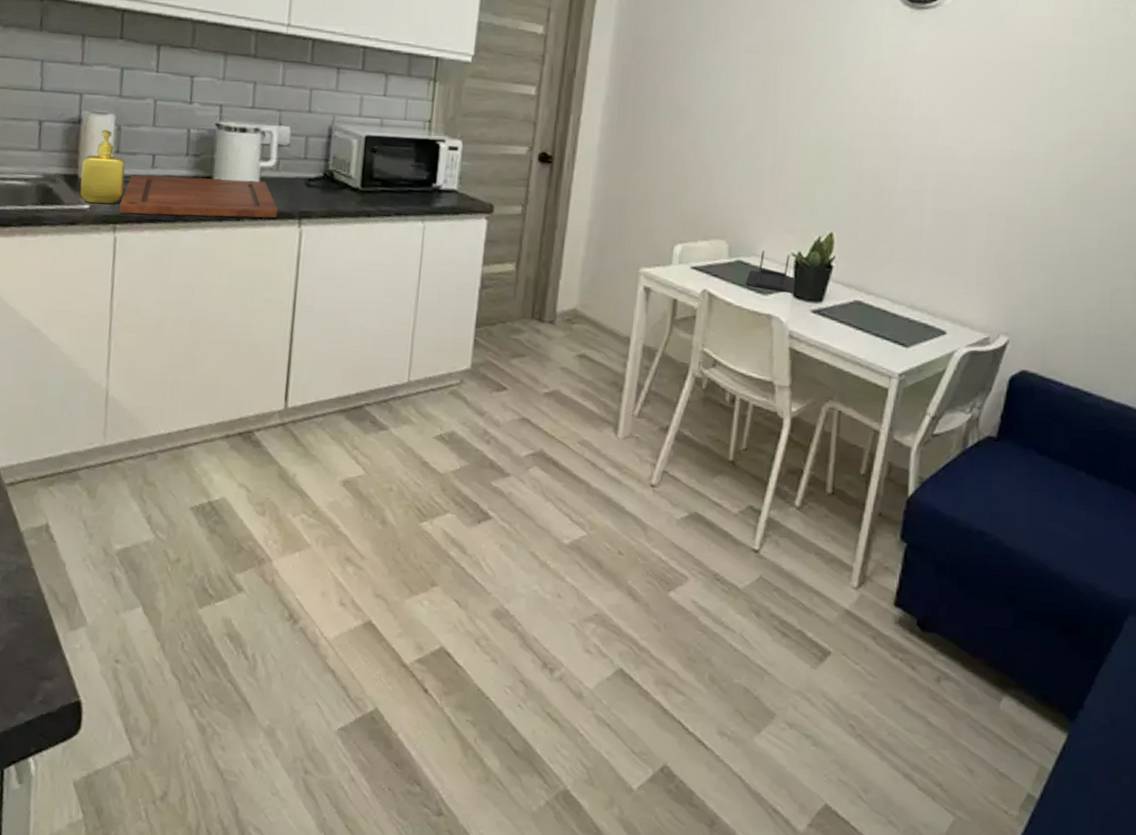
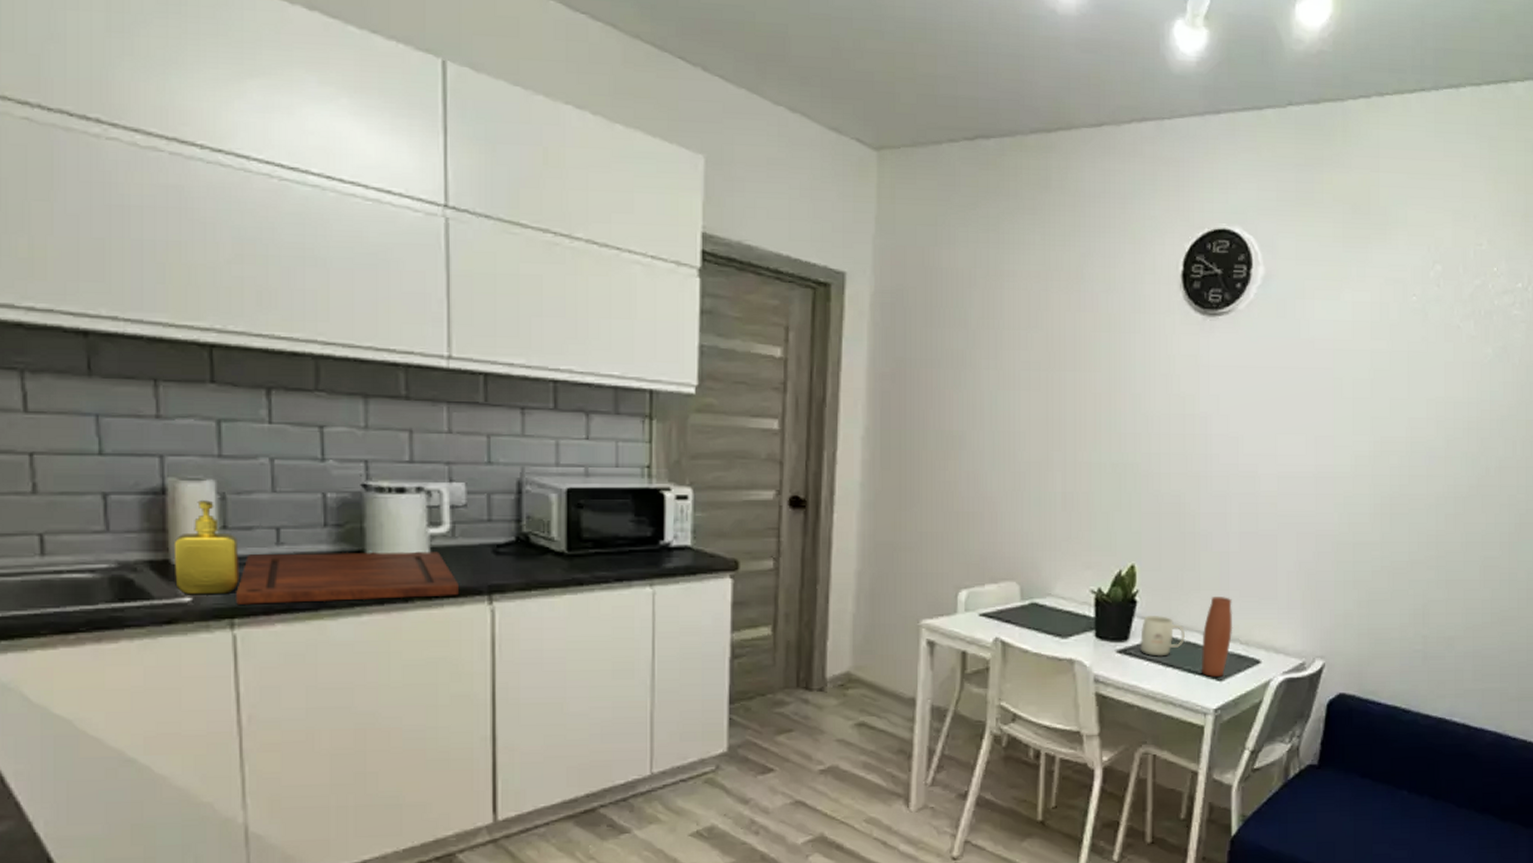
napkin holder: present [746,250,795,293] -> none [1043,589,1097,634]
mug: none [832,281,876,321] -> present [1139,616,1185,658]
vase: none [889,268,922,344] -> present [1202,597,1233,678]

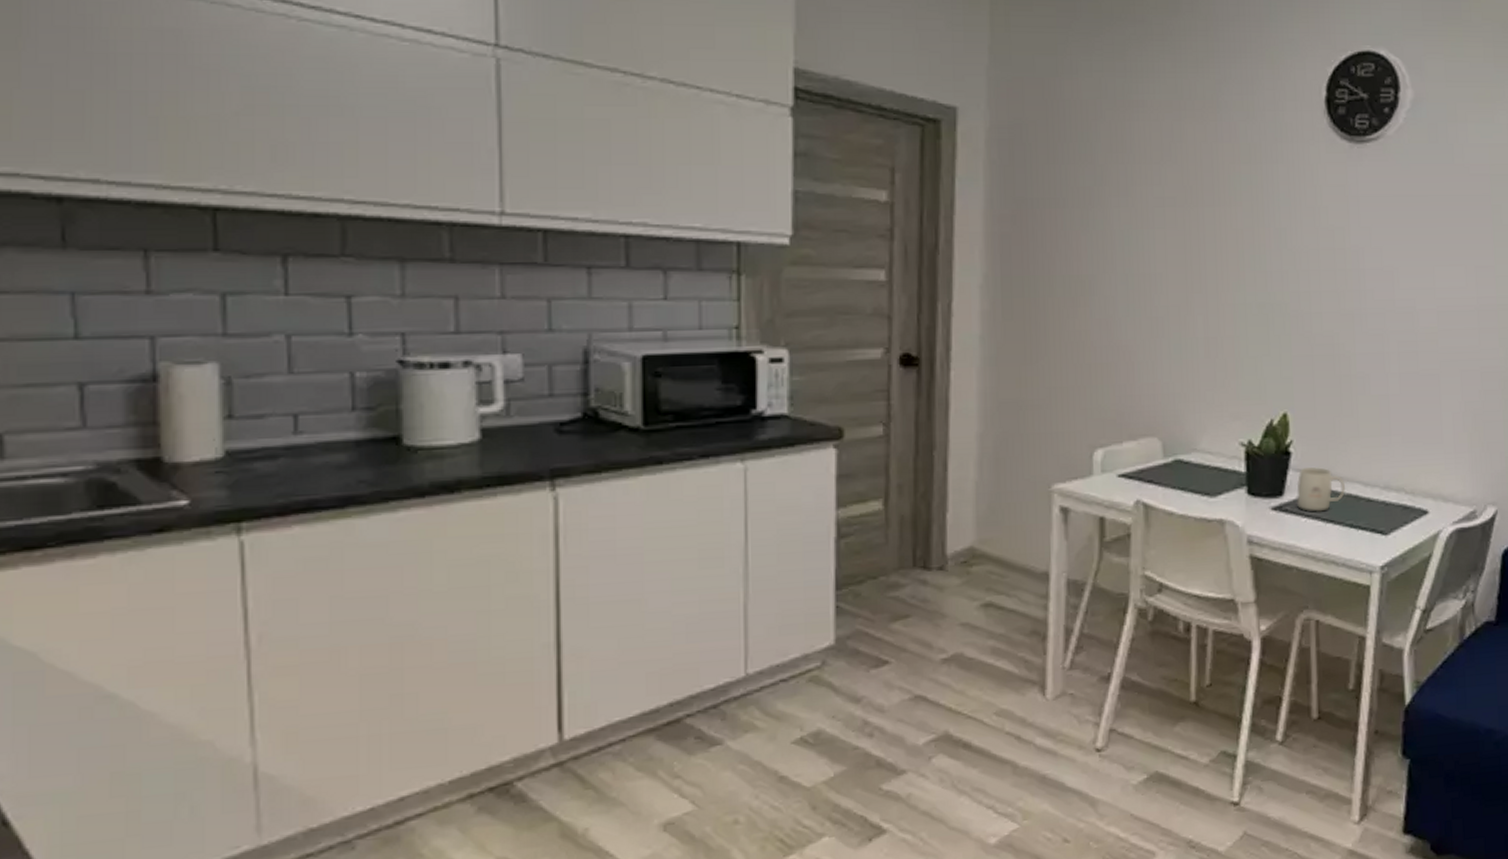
soap dispenser: present [173,500,239,595] -> none [166,386,248,498]
cutting board: present [236,551,460,605] -> none [244,433,516,506]
vase: present [1202,597,1233,678] -> none [1364,443,1397,532]

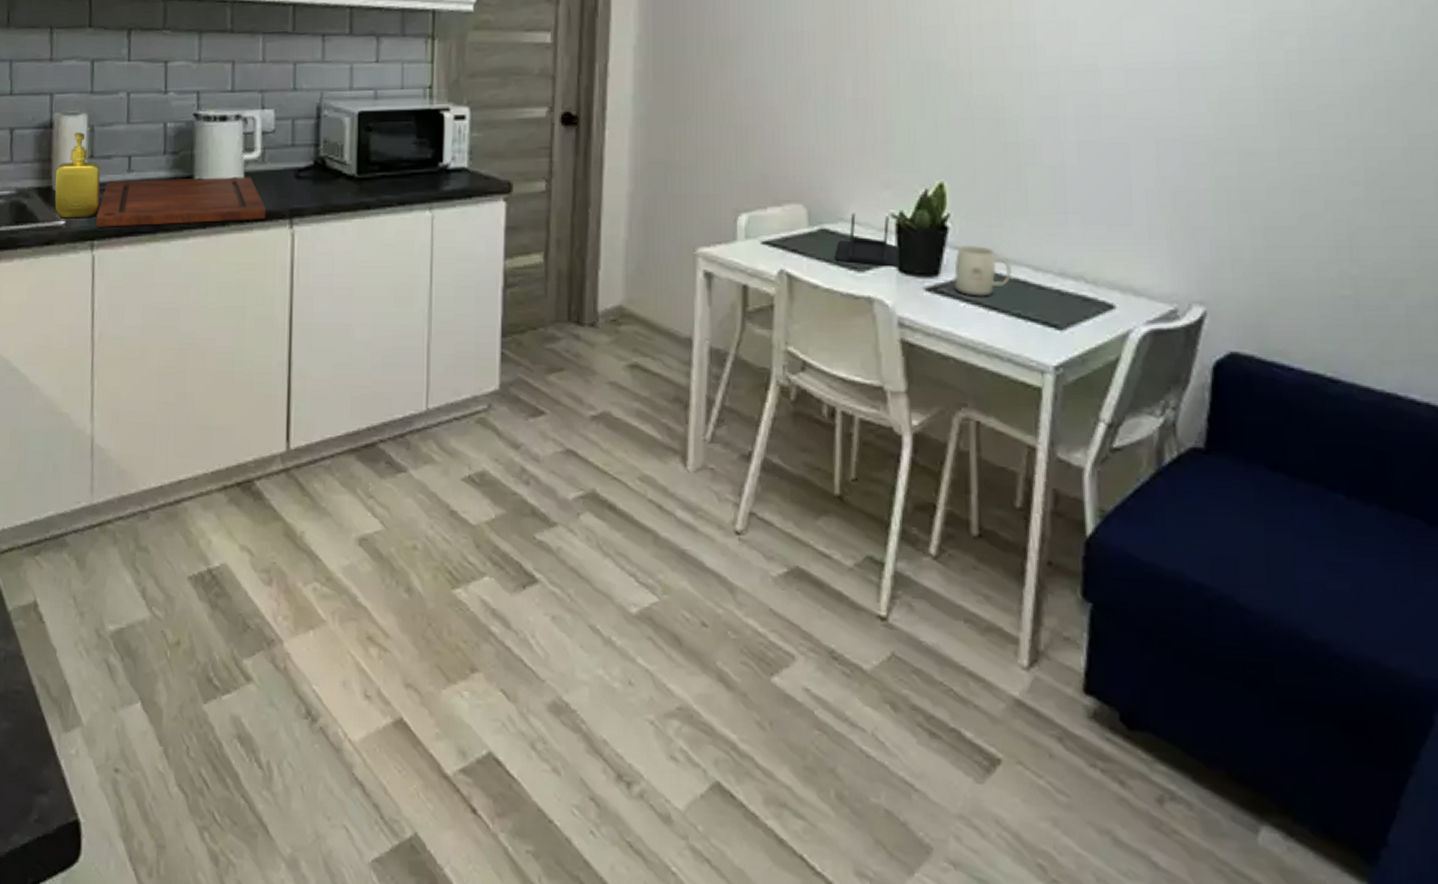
soap dispenser: none [166,386,248,498] -> present [54,132,101,219]
cutting board: none [244,433,516,506] -> present [96,176,267,227]
napkin holder: none [1188,443,1249,491] -> present [835,213,900,267]

